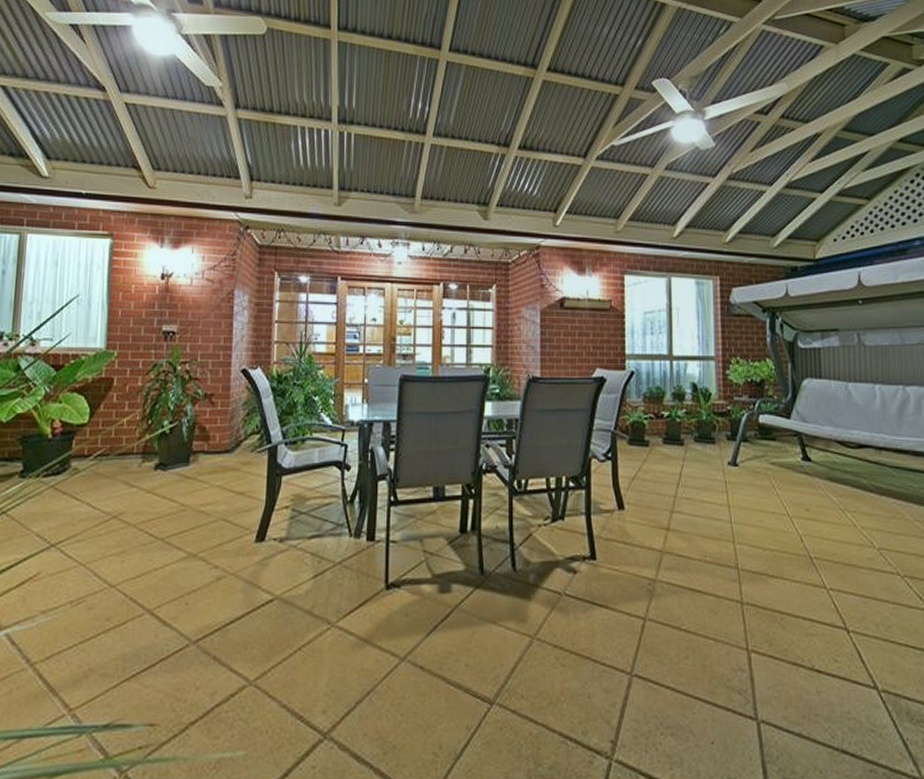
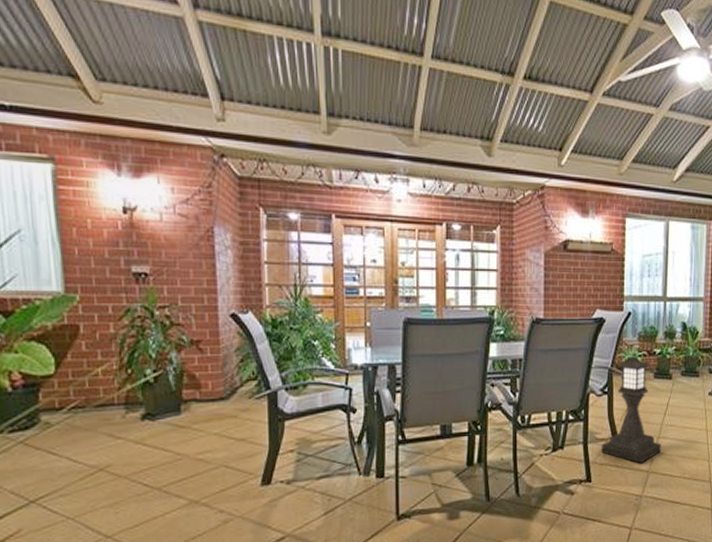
lantern: none [606,419,676,541] -> present [601,356,661,463]

